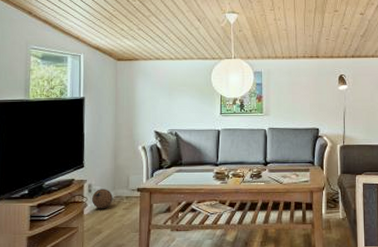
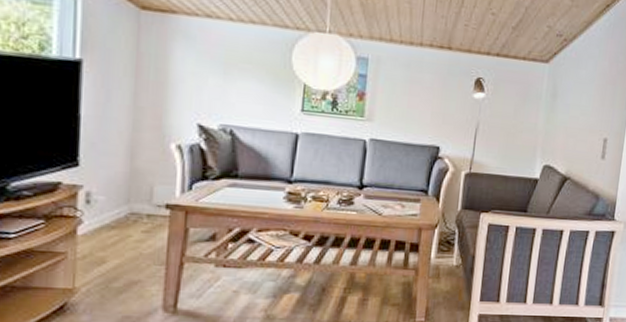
decorative ball: present [92,189,113,209] -> none [91,200,125,230]

